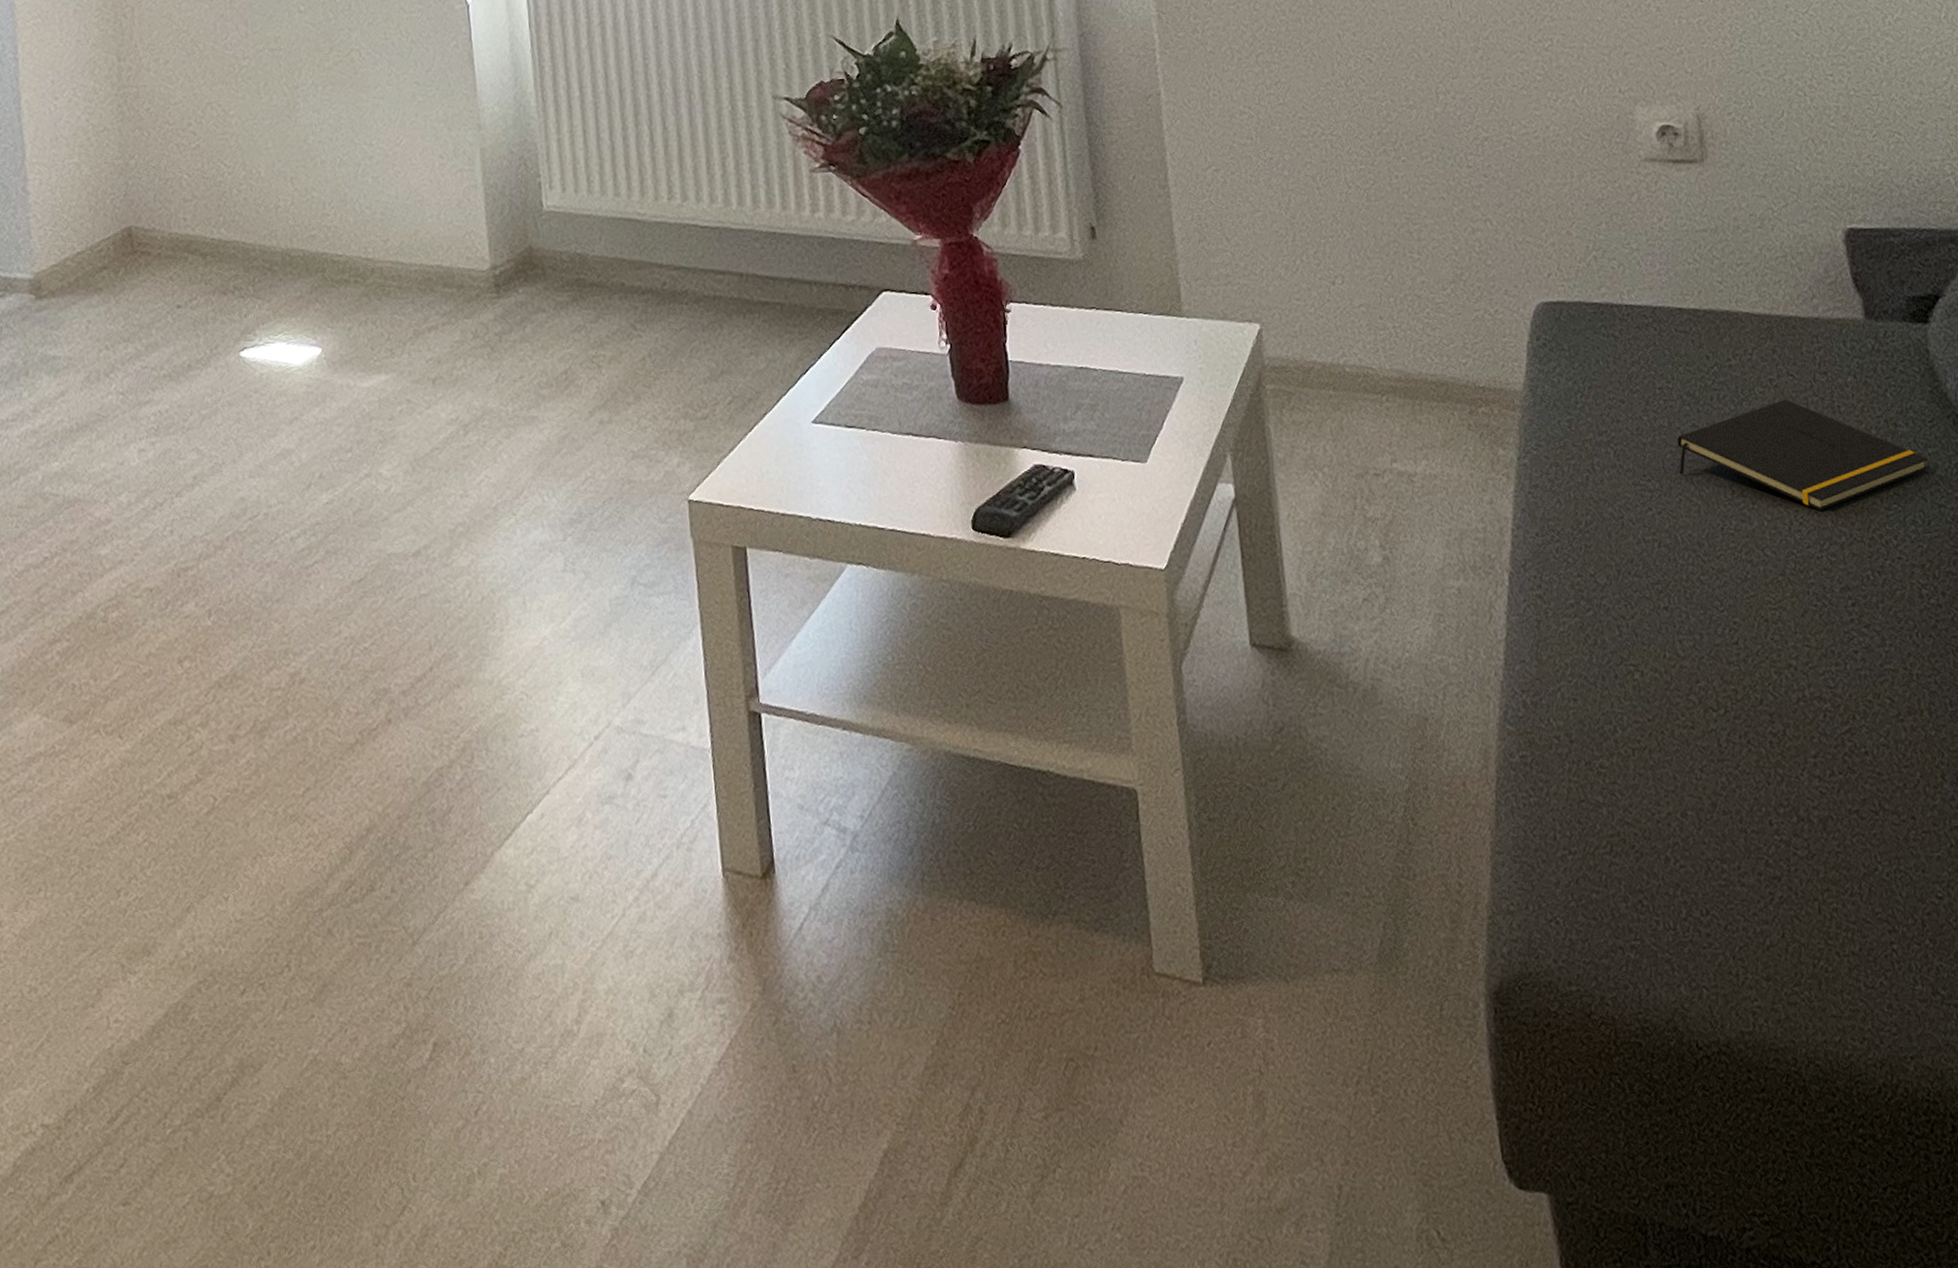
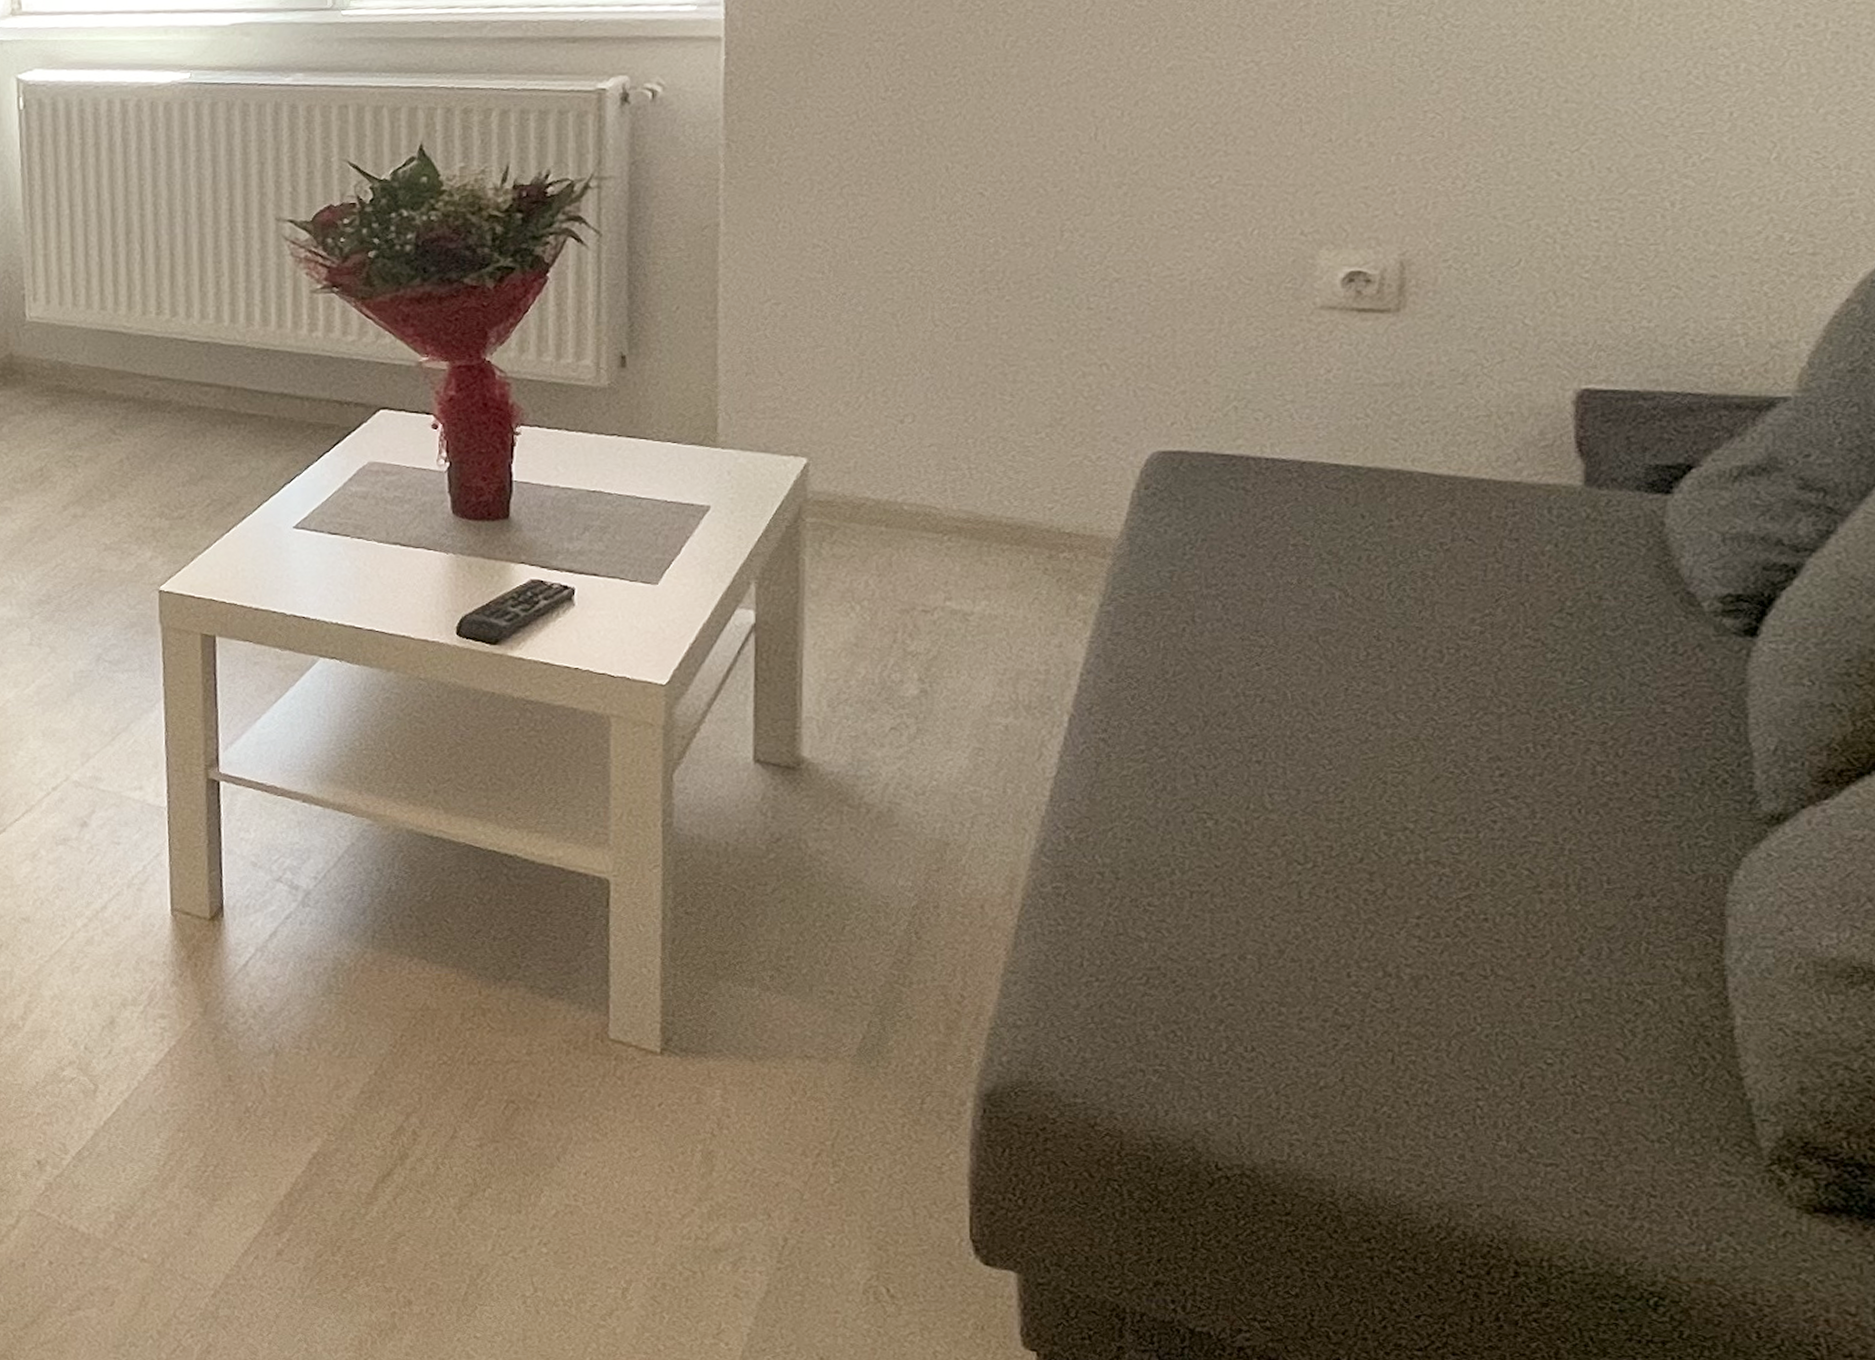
notepad: present [1677,399,1929,510] -> none [1302,564,1638,679]

